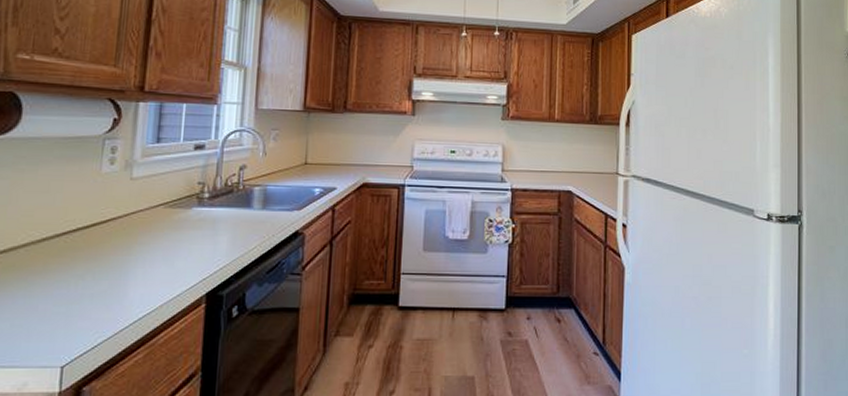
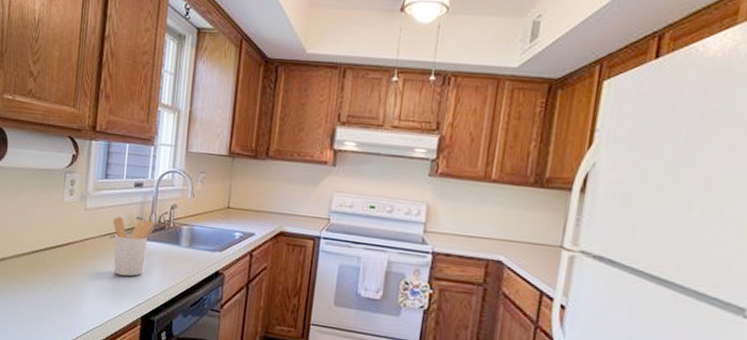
utensil holder: none [167,184,221,250] -> present [113,216,156,276]

